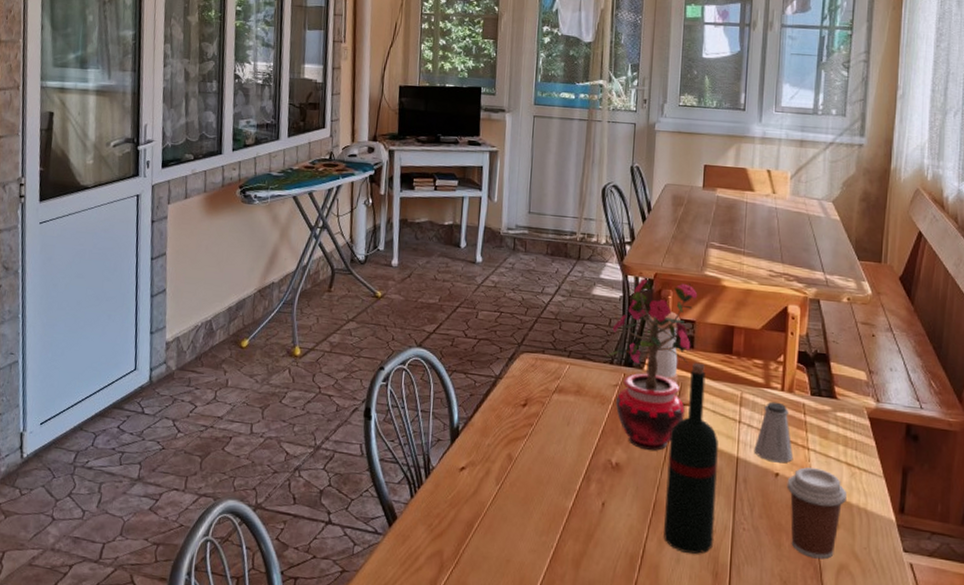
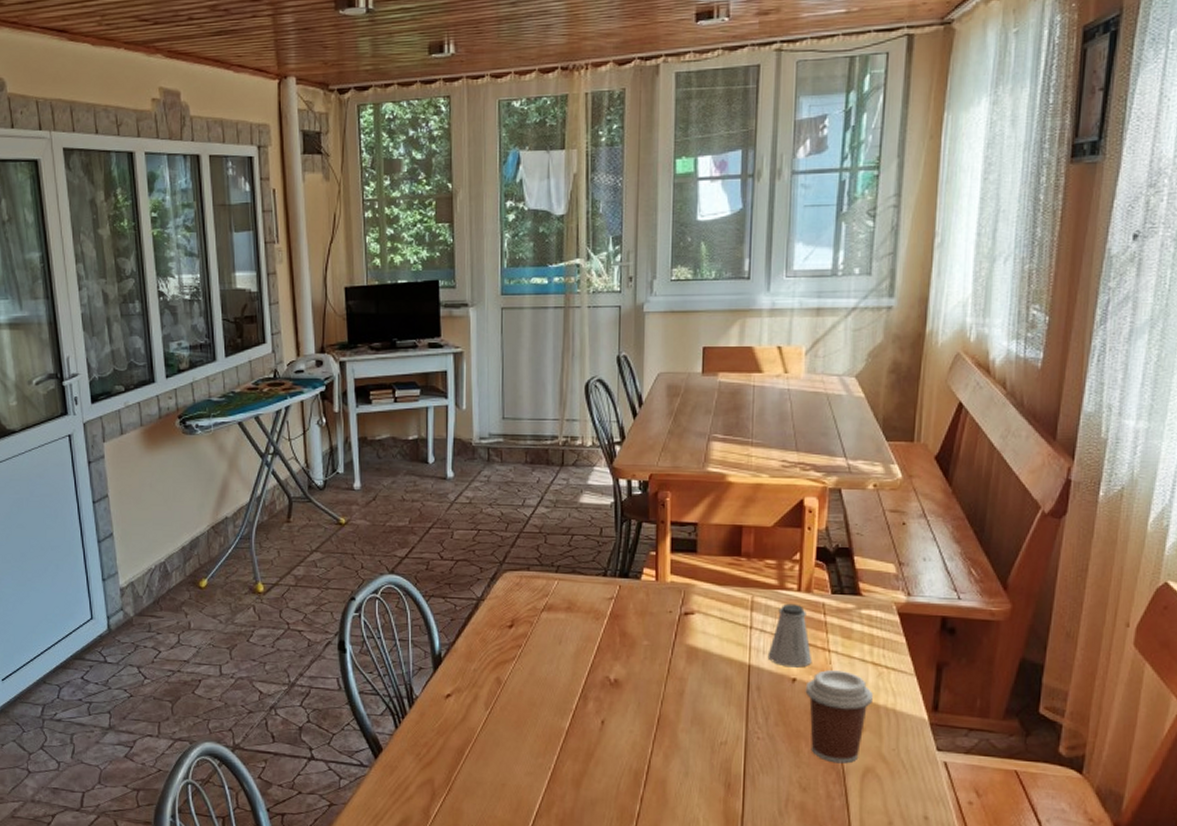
potted plant: present [606,277,698,451] -> none [599,479,700,665]
pepper shaker: present [645,311,681,383] -> none [643,515,681,591]
wine bottle: present [664,362,718,554] -> none [670,567,728,766]

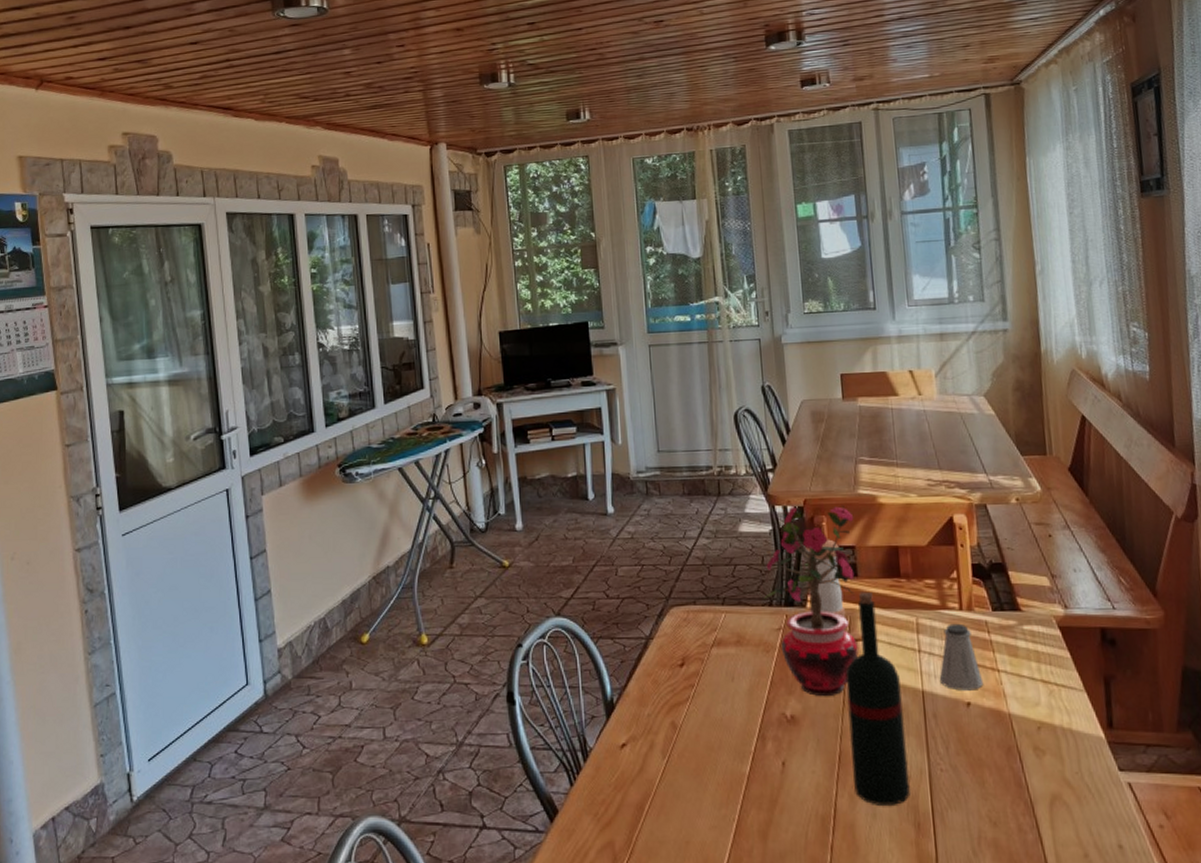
potted plant: none [599,479,700,665] -> present [764,505,858,697]
pepper shaker: none [643,515,681,591] -> present [805,539,846,618]
wine bottle: none [670,567,728,766] -> present [845,591,910,805]
coffee cup: present [805,670,873,764] -> none [980,691,1048,792]

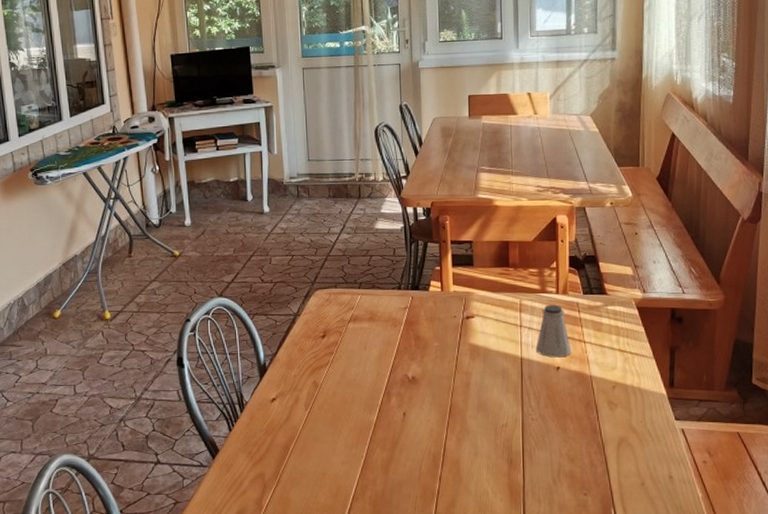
potted plant: present [764,505,858,697] -> none [394,206,473,362]
pepper shaker: present [805,539,846,618] -> none [431,235,462,299]
wine bottle: present [845,591,910,805] -> none [458,278,506,446]

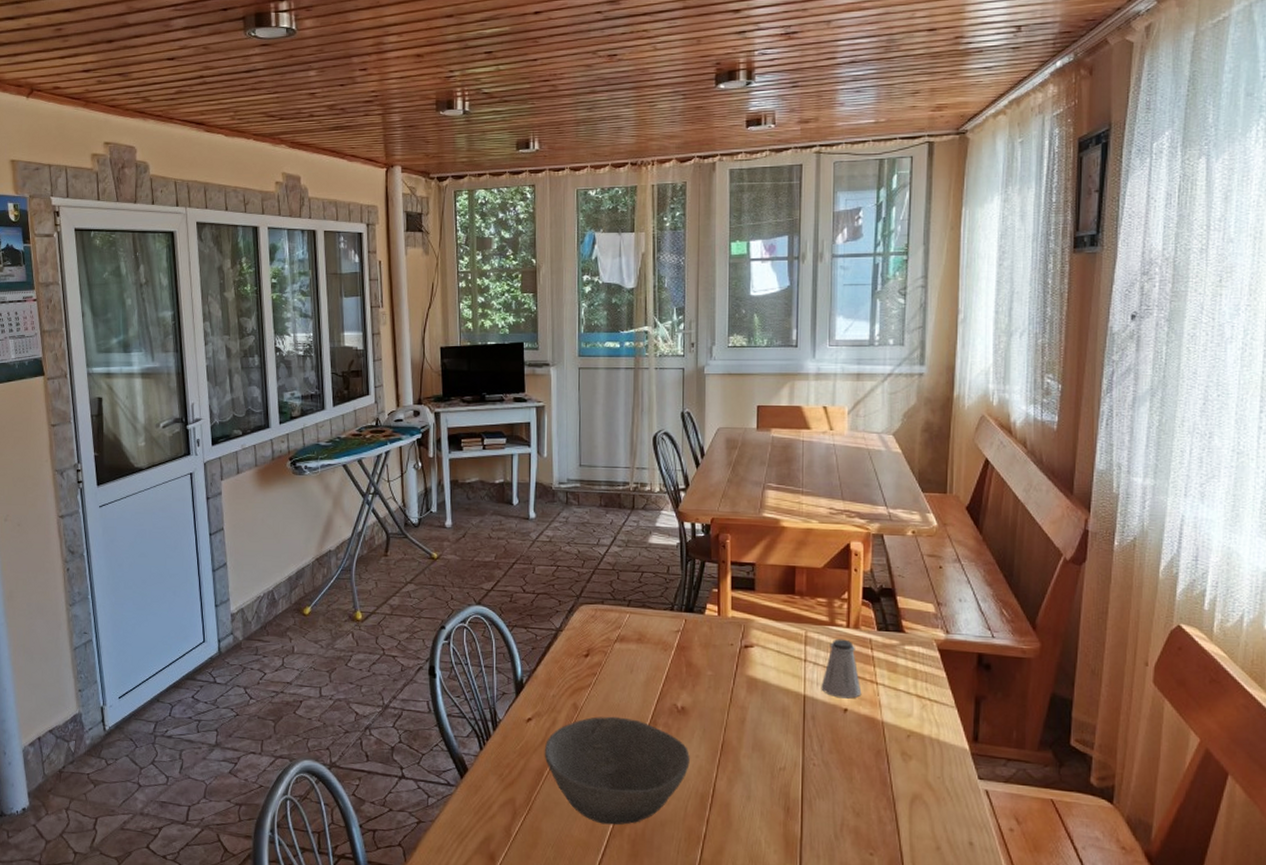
bowl: none [288,390,422,490] -> present [544,716,690,825]

